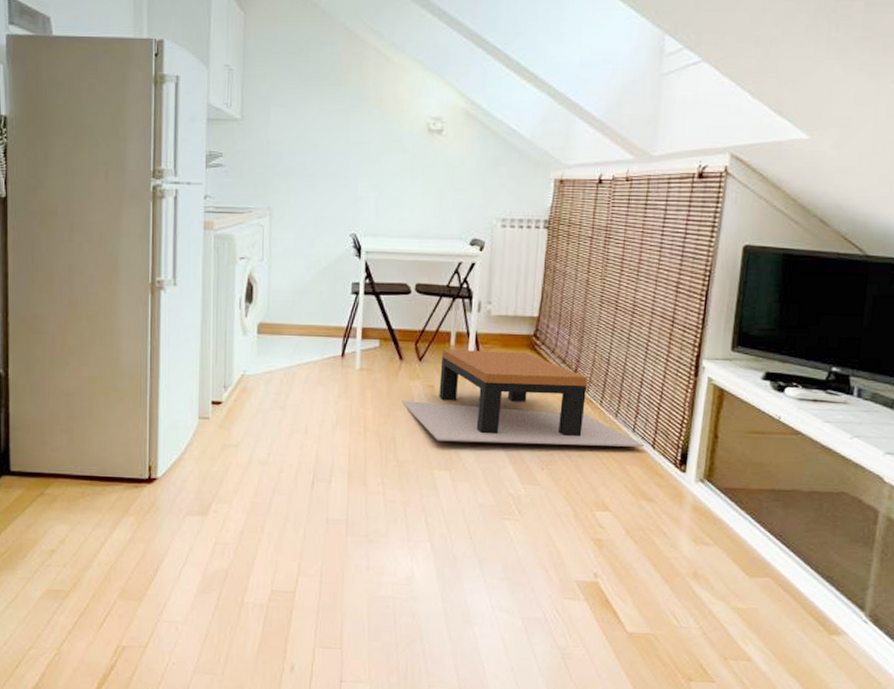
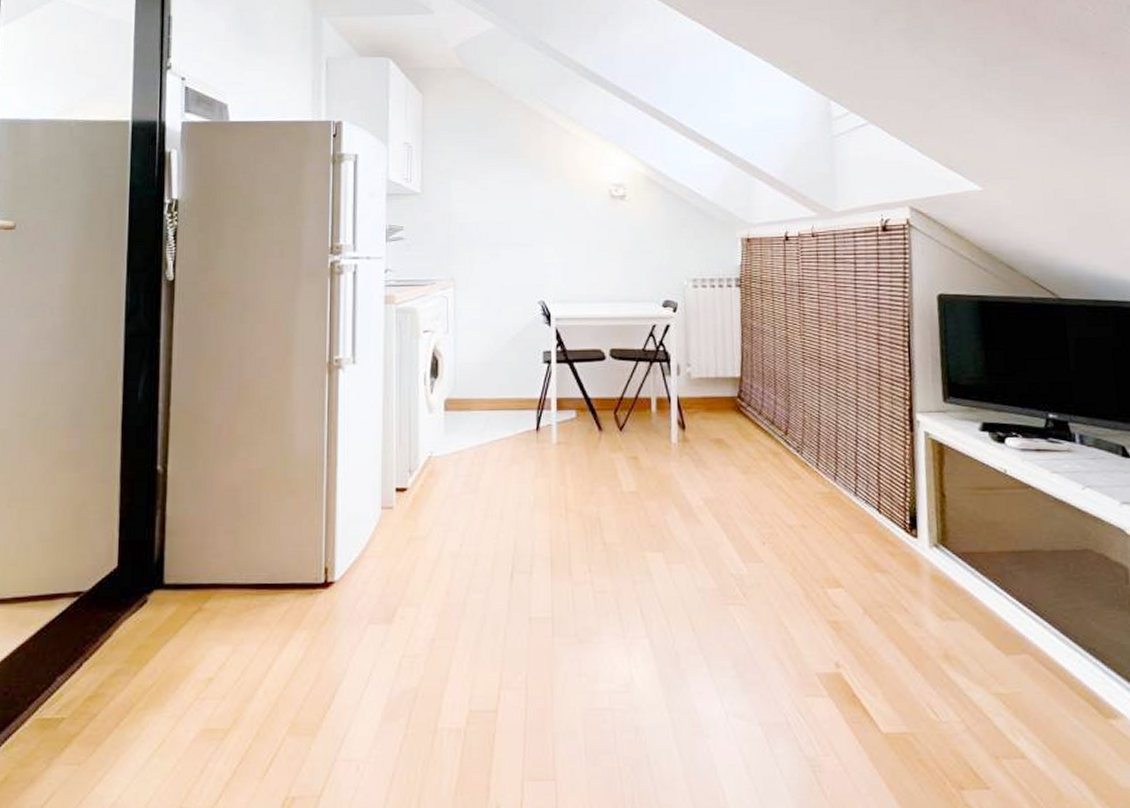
coffee table: present [401,349,645,447] -> none [604,415,870,519]

